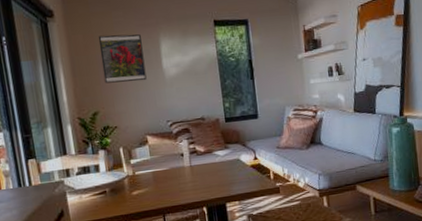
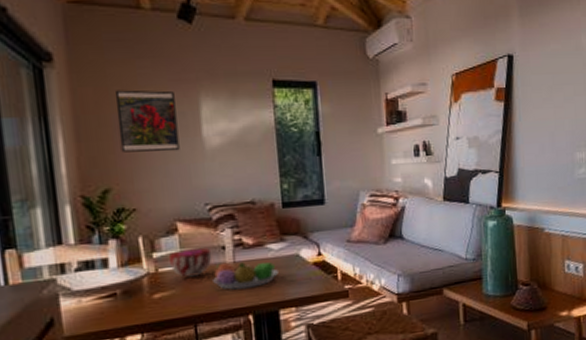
decorative bowl: none [142,155,174,178] -> present [168,248,212,277]
fruit bowl: none [175,166,224,188] -> present [213,262,278,290]

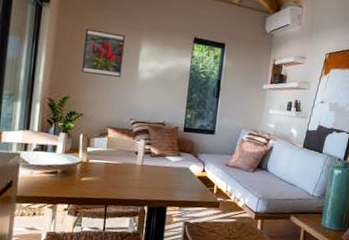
decorative bowl: present [168,248,212,277] -> none [97,149,128,170]
fruit bowl: present [213,262,278,290] -> none [124,163,172,187]

